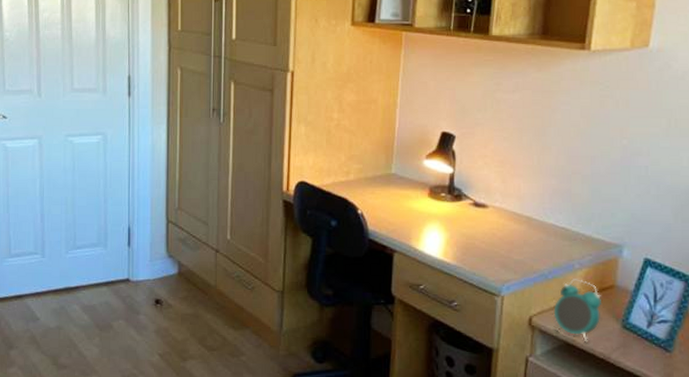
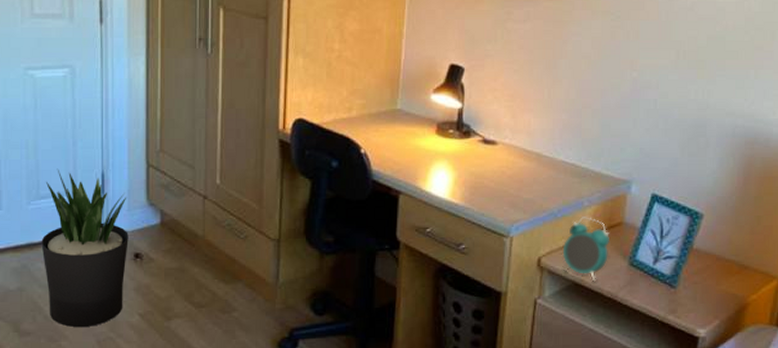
planter: none [76,222,150,364] -> present [41,168,129,328]

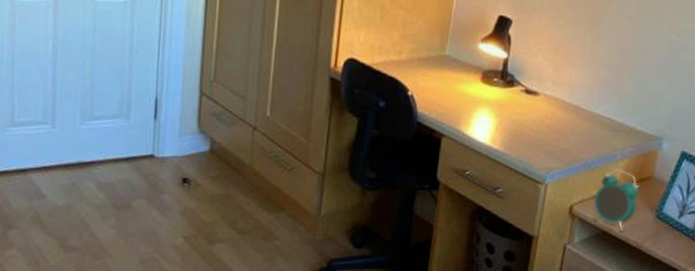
planter: present [41,168,129,328] -> none [91,91,179,247]

